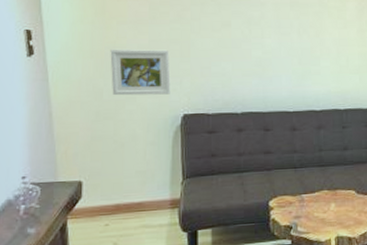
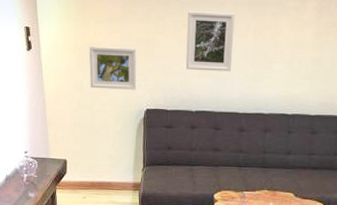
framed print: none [226,10,278,71] -> present [185,10,235,72]

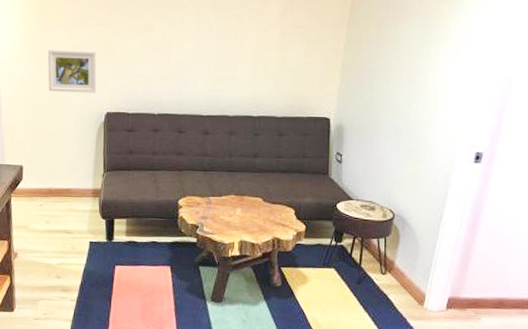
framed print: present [185,10,235,72] -> none [147,13,197,74]

